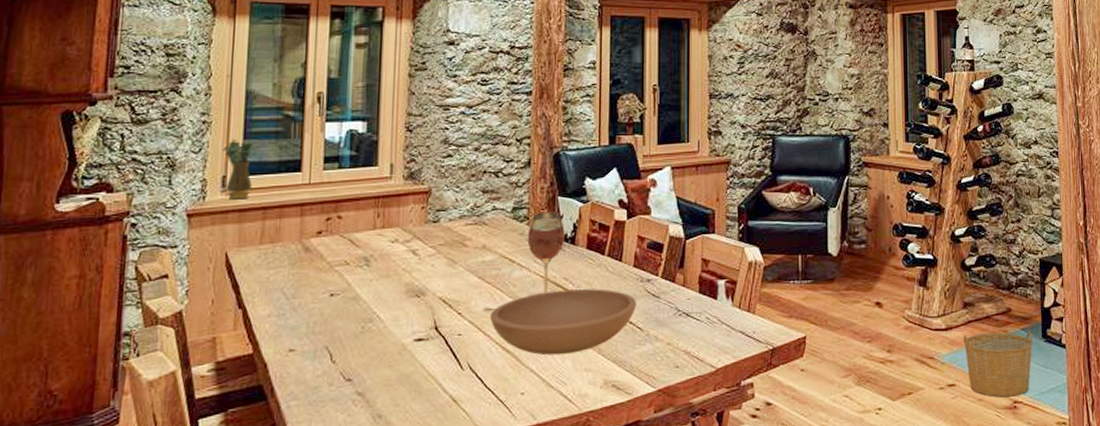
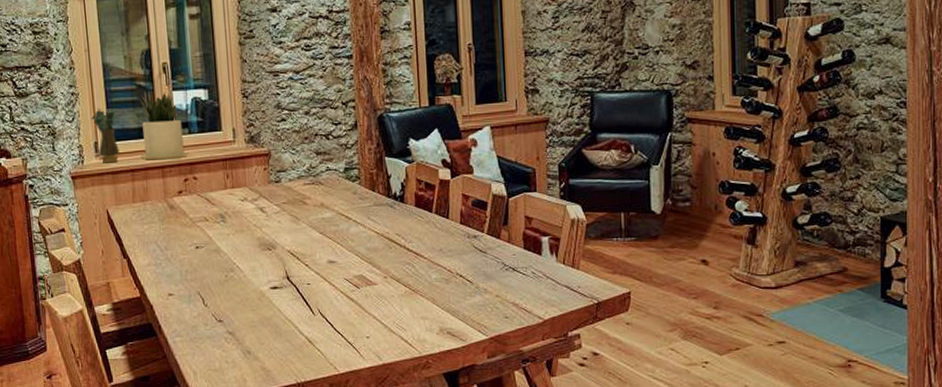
planter: none [278,123,335,197] -> present [139,92,188,160]
wooden bowl: present [490,289,636,356] -> none [333,244,465,304]
wineglass: present [527,211,565,294] -> none [360,171,394,248]
basket: present [963,331,1034,398] -> none [794,291,871,356]

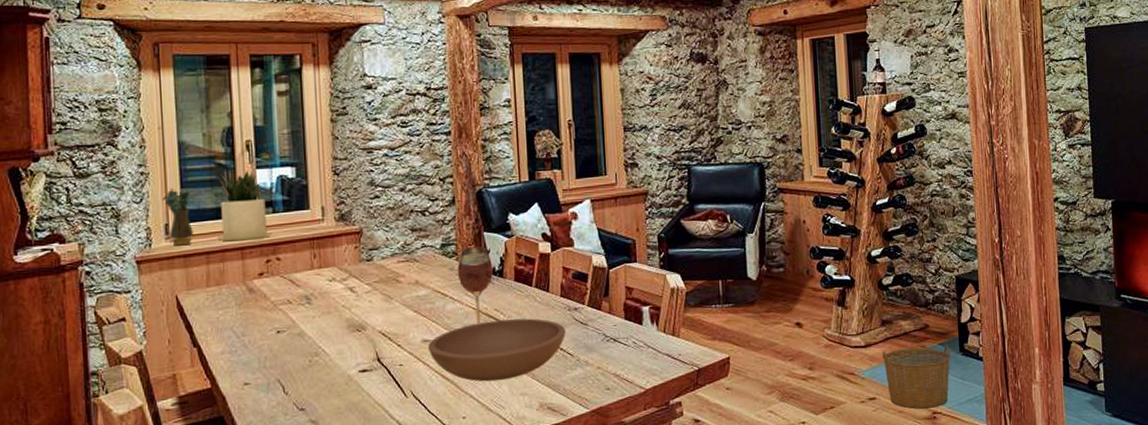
wooden bowl: none [333,244,465,304] -> present [428,318,566,382]
wineglass: none [360,171,394,248] -> present [457,247,493,325]
basket: none [794,291,871,356] -> present [882,346,951,409]

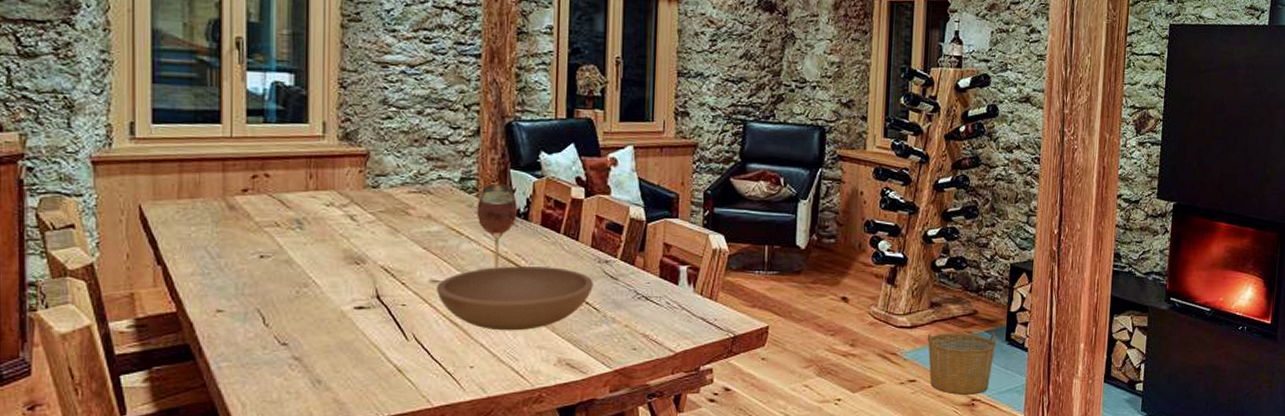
vase: present [162,188,194,246] -> none [128,81,165,149]
planter: present [218,170,271,242] -> none [195,71,260,151]

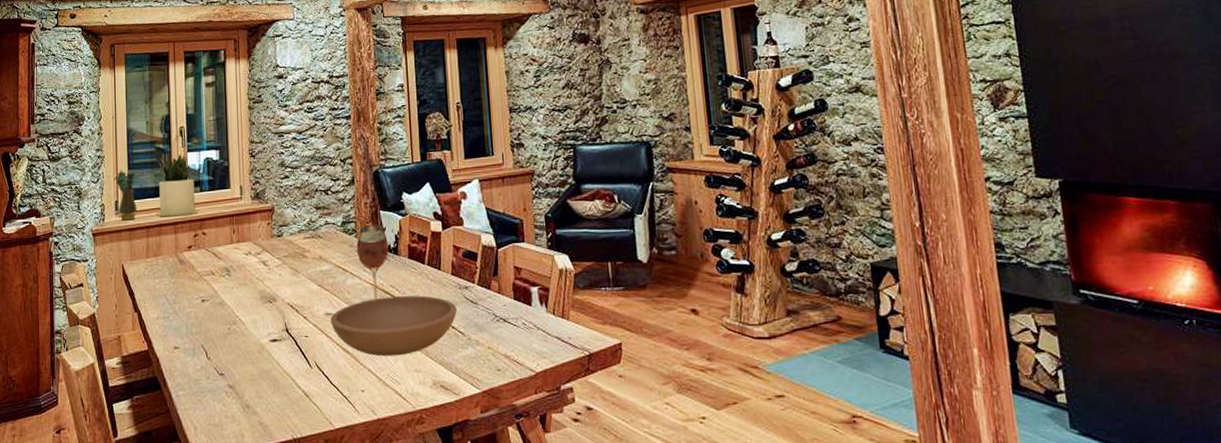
vase: none [128,81,165,149] -> present [114,169,137,221]
planter: none [195,71,260,151] -> present [156,153,199,217]
basket: present [927,333,997,395] -> none [789,341,870,411]

